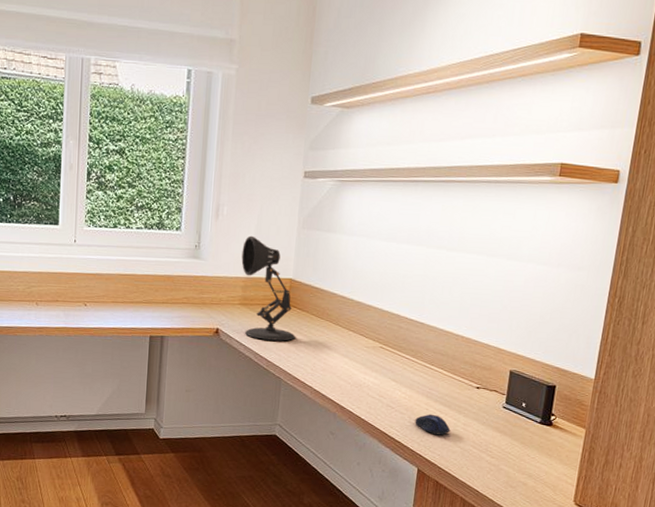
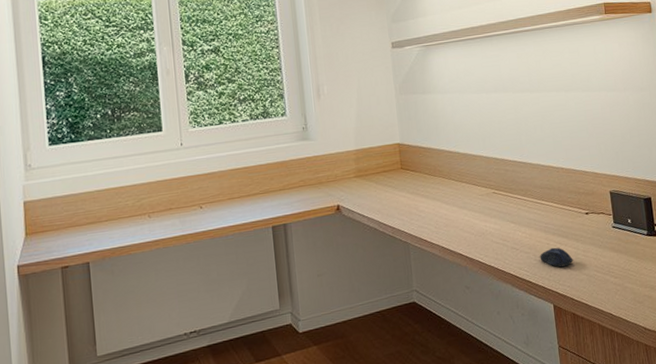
desk lamp: present [241,235,295,341] -> none [348,109,414,208]

